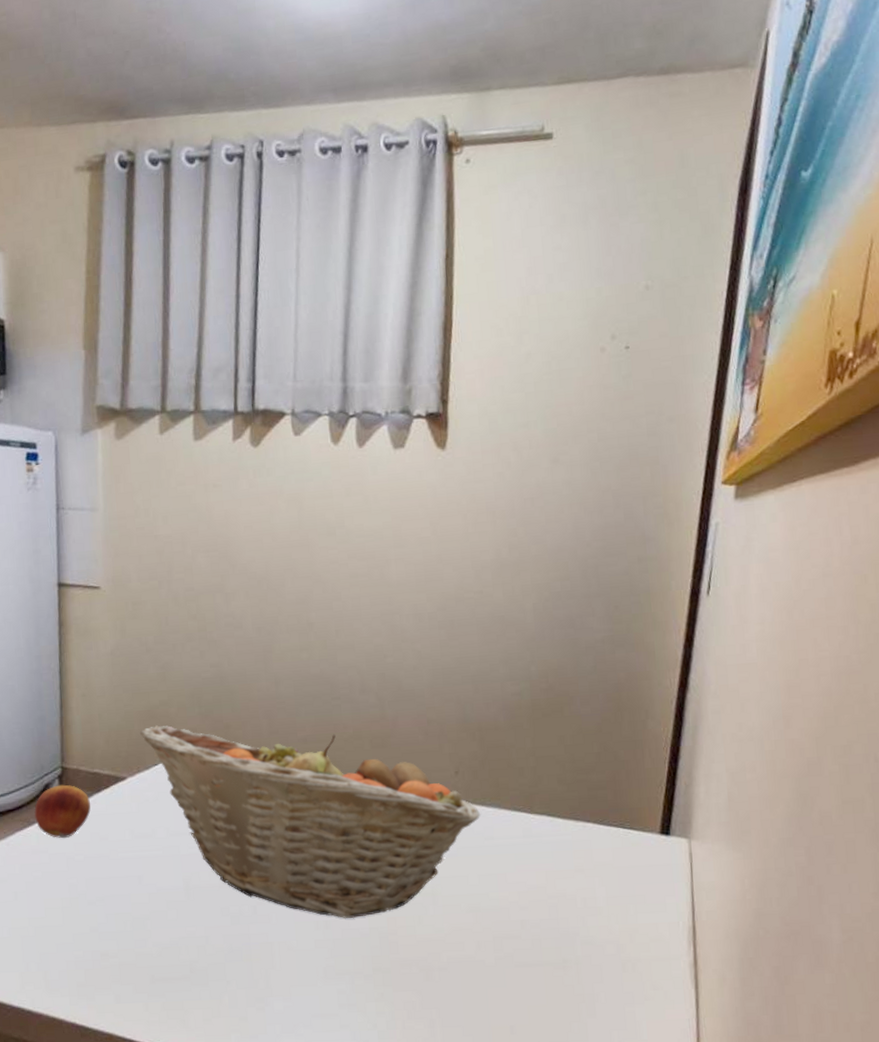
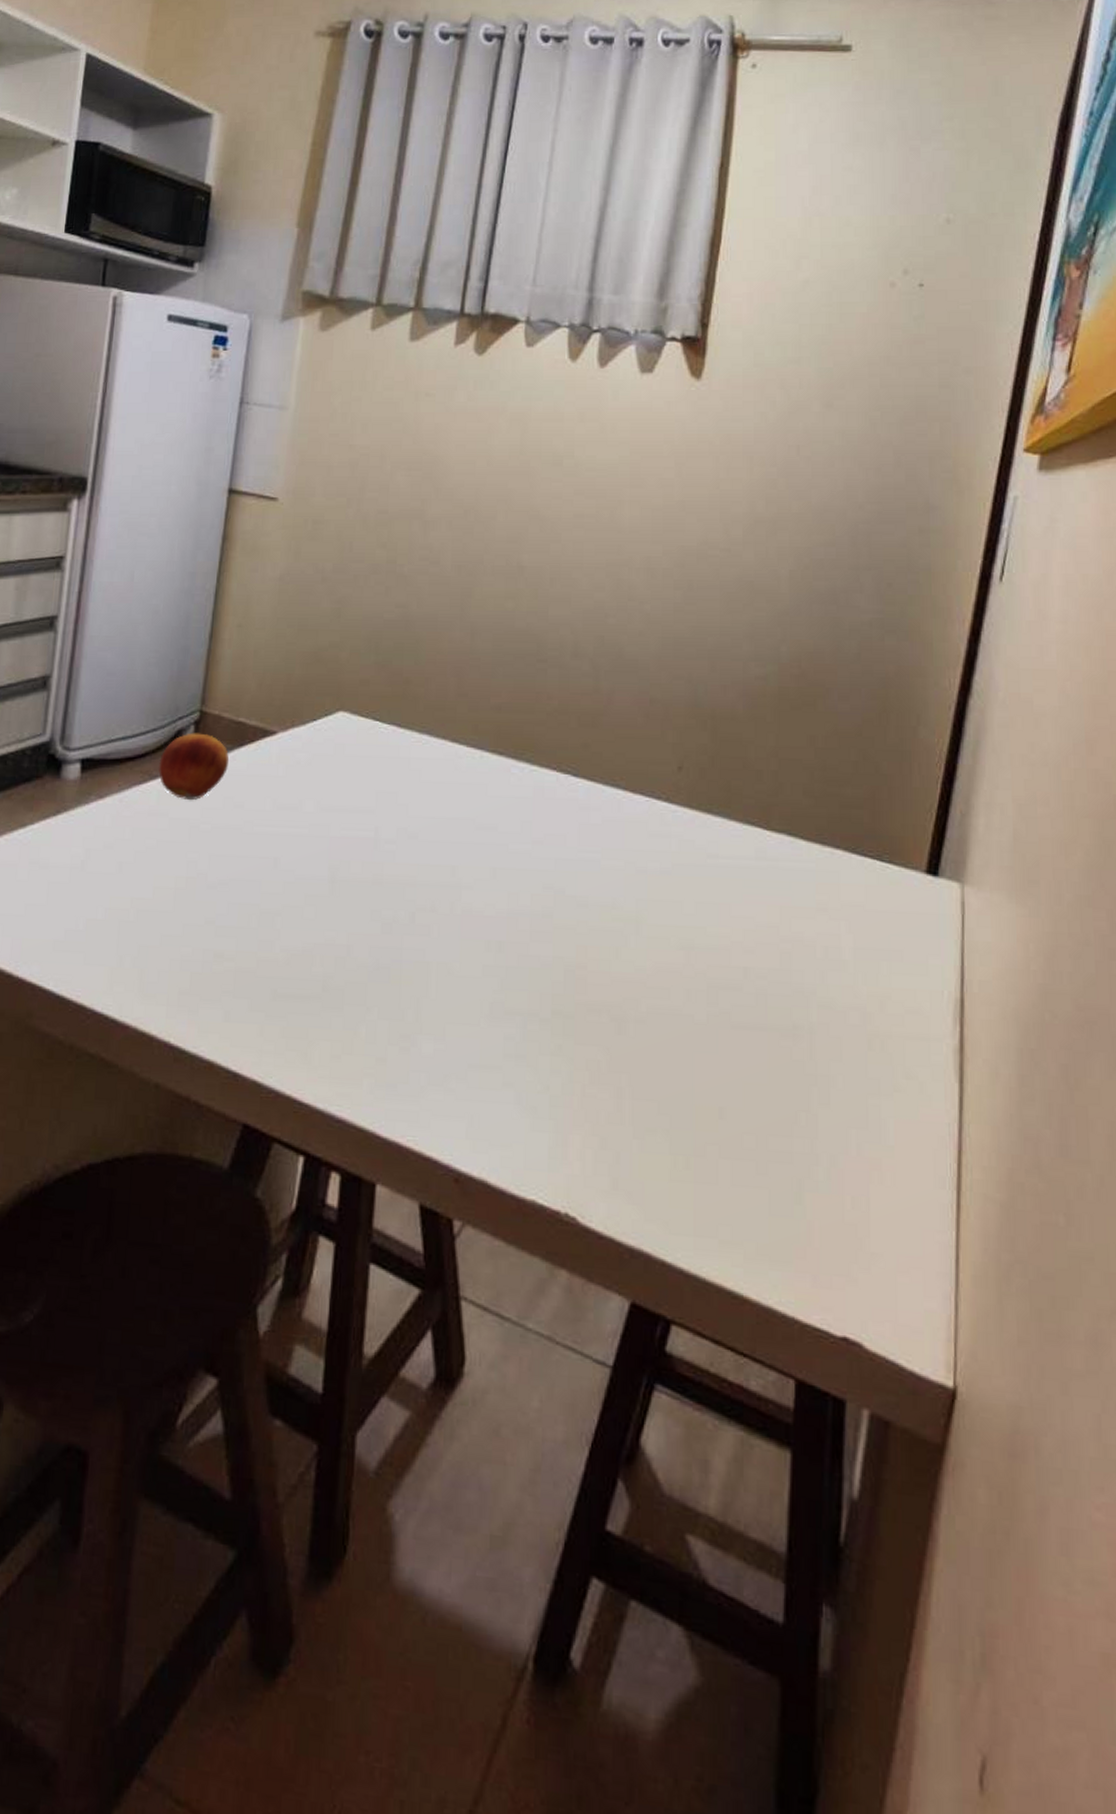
fruit basket: present [140,725,481,918] -> none [301,671,706,941]

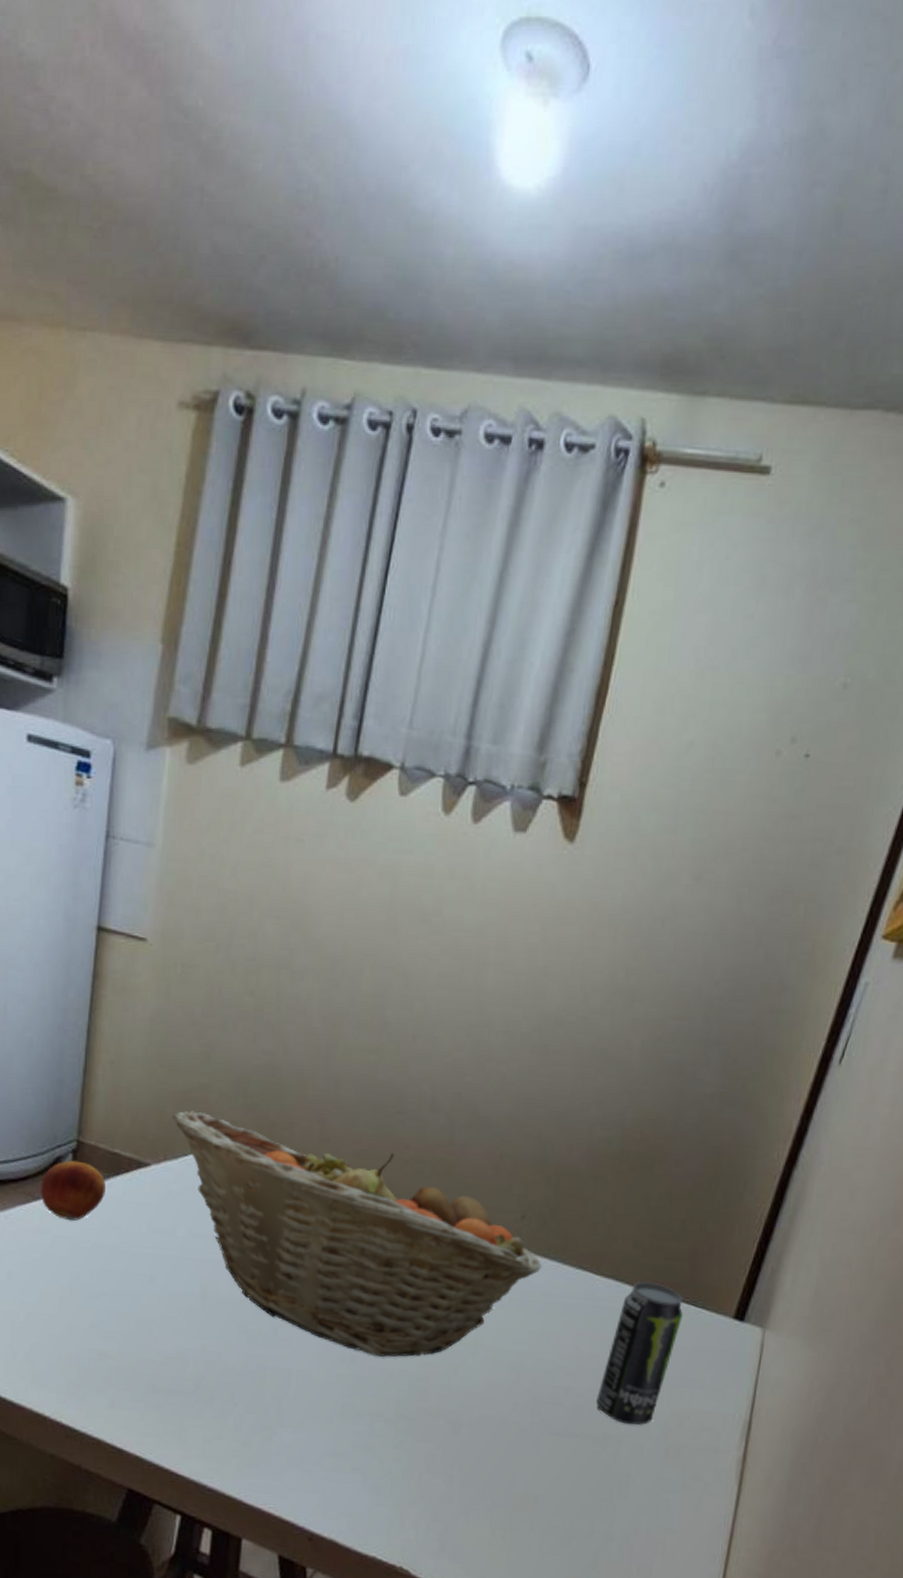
fruit basket: none [301,671,706,941] -> present [173,1110,543,1357]
beverage can: none [781,836,868,1012] -> present [596,1282,683,1426]

